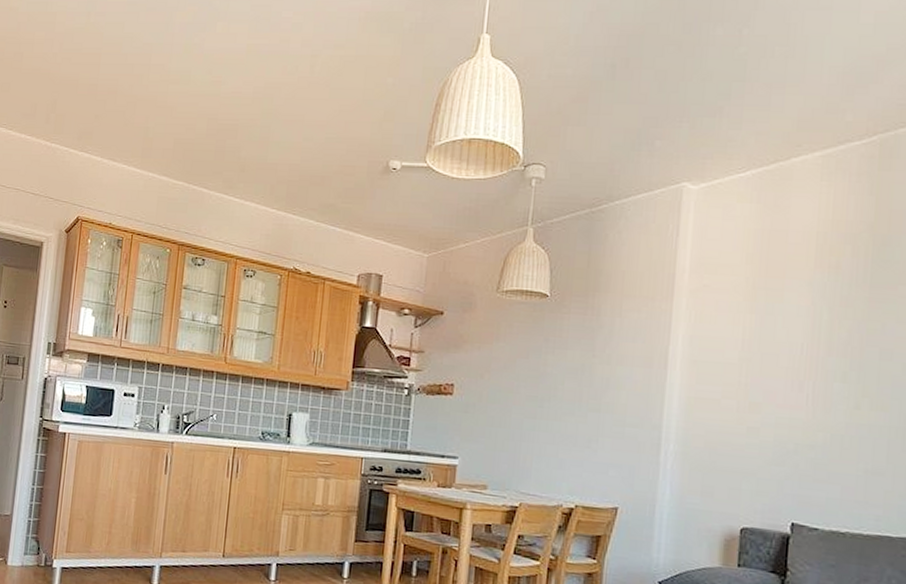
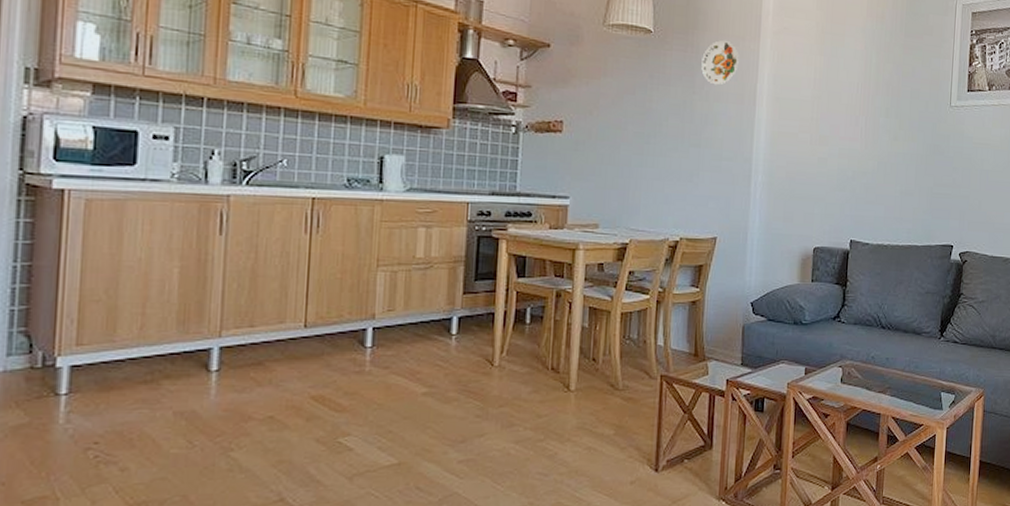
decorative plate: none [602,302,648,348] -> present [701,40,739,86]

